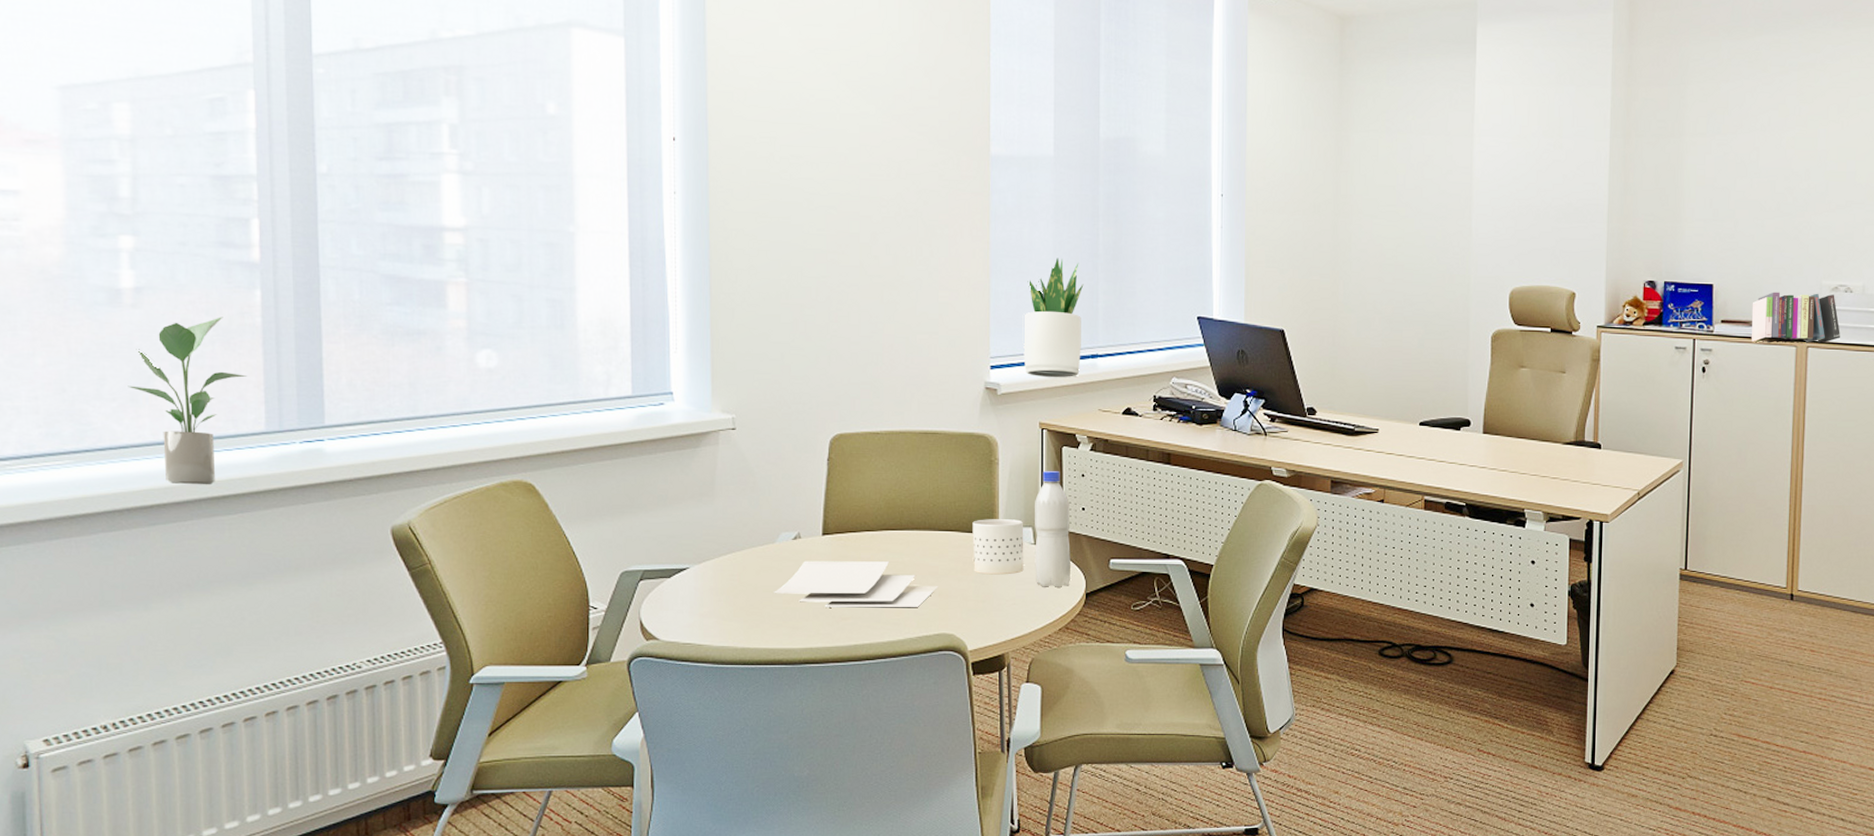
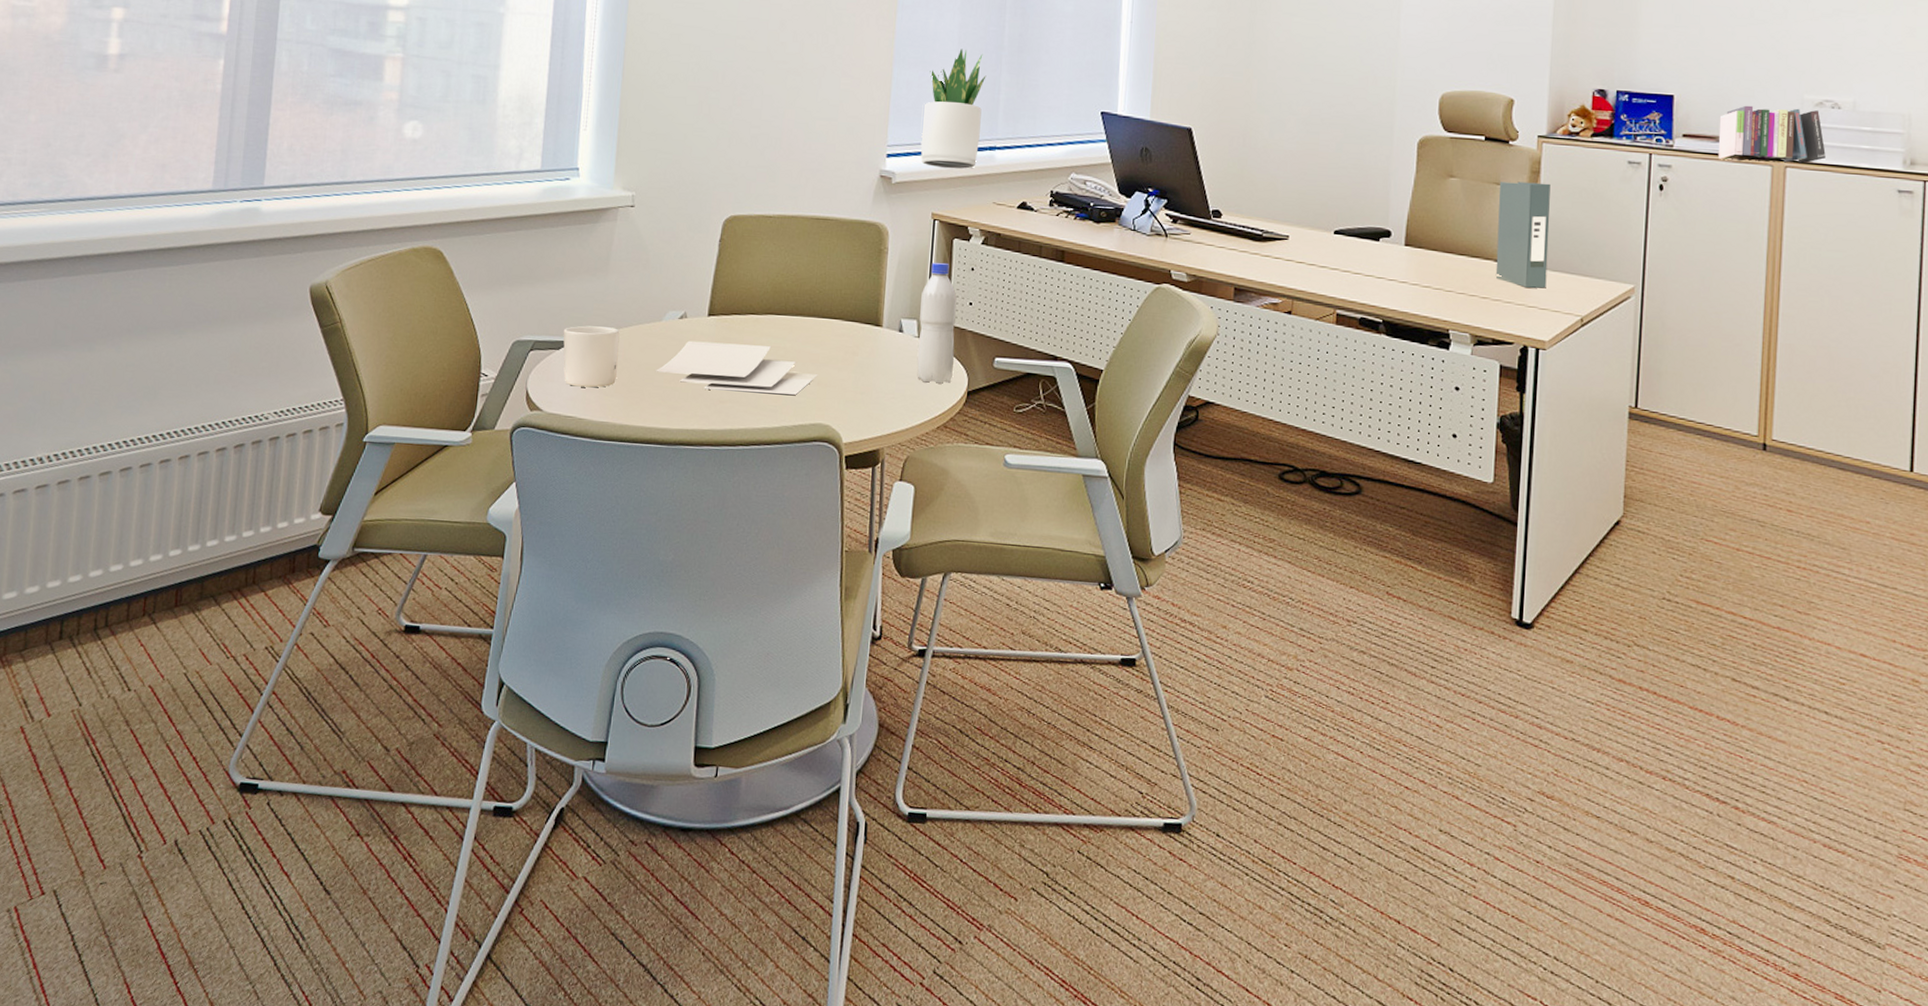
potted plant: present [128,317,248,485] -> none [102,83,203,238]
mug: none [673,552,733,614] -> present [563,325,620,388]
mug: present [972,519,1024,575] -> none [854,308,909,367]
binder: none [1563,369,1609,467] -> present [1495,181,1551,288]

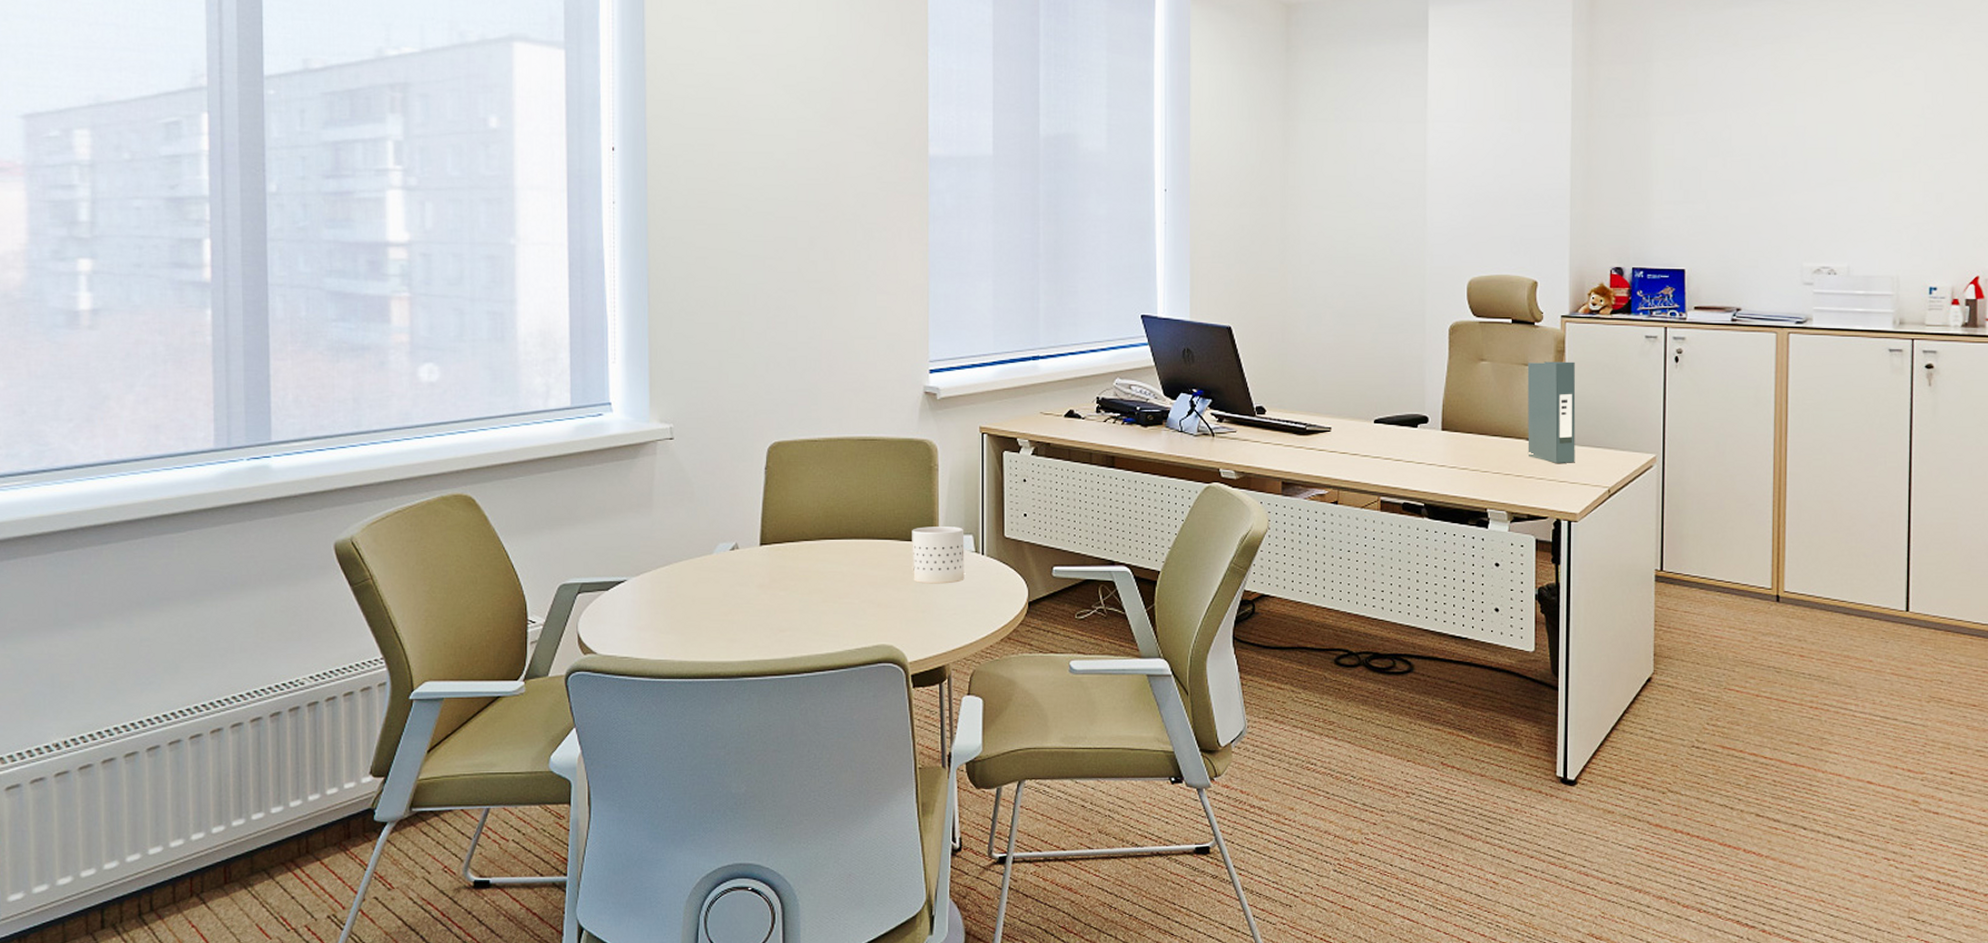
mug: present [563,325,620,388] -> none [611,564,671,627]
papers: present [655,340,818,395] -> none [710,571,878,619]
mug: none [854,308,909,367] -> present [912,527,965,584]
water bottle: present [916,262,957,385] -> none [974,475,1012,597]
planter: present [920,48,986,169] -> none [962,258,1024,380]
books: present [1718,105,1826,164] -> none [1727,275,1824,330]

